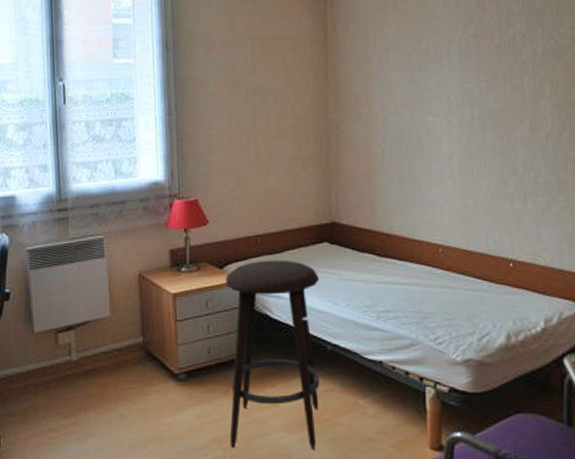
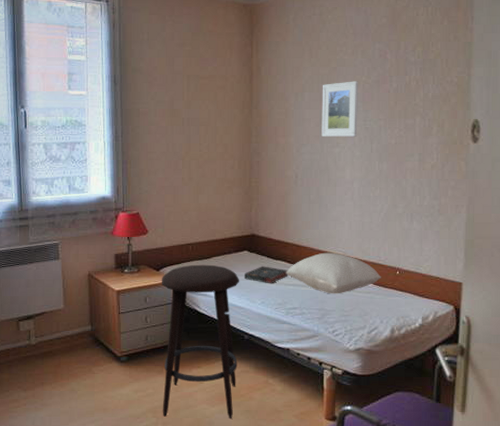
book: none [325,260,378,282] -> present [244,266,289,284]
pillow: none [374,242,492,293] -> present [285,252,382,294]
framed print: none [410,37,454,104] -> present [321,81,358,137]

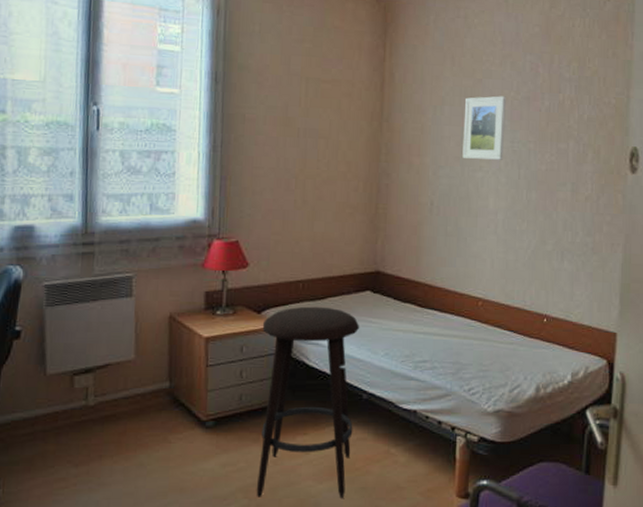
book: present [244,266,289,284] -> none [366,309,419,332]
pillow: present [285,252,382,294] -> none [415,295,527,345]

